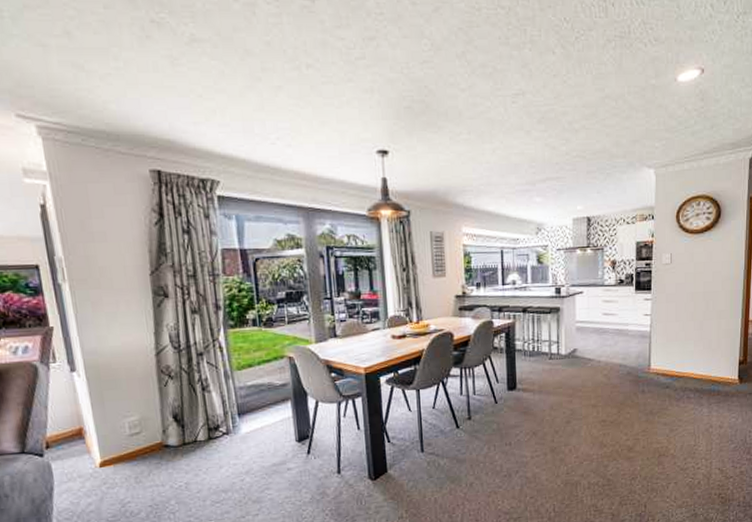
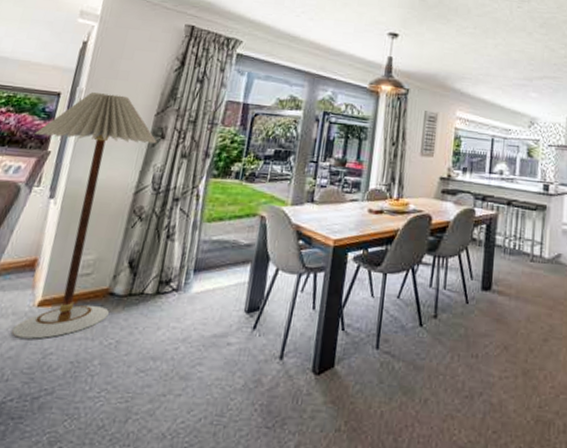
floor lamp: none [28,258,170,495] -> present [11,92,157,339]

